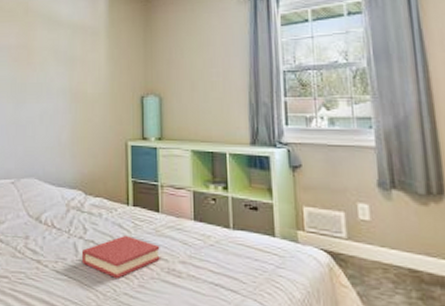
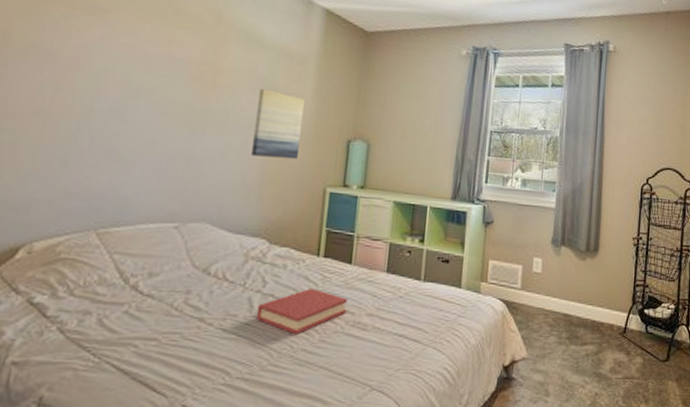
wall art: none [63,61,101,119] -> present [251,89,306,160]

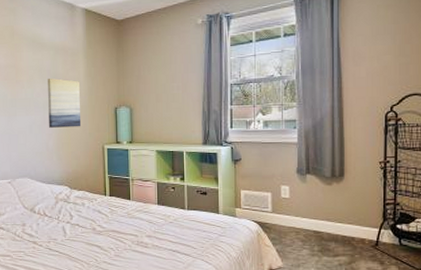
hardback book: present [256,287,348,335] -> none [69,218,131,252]

